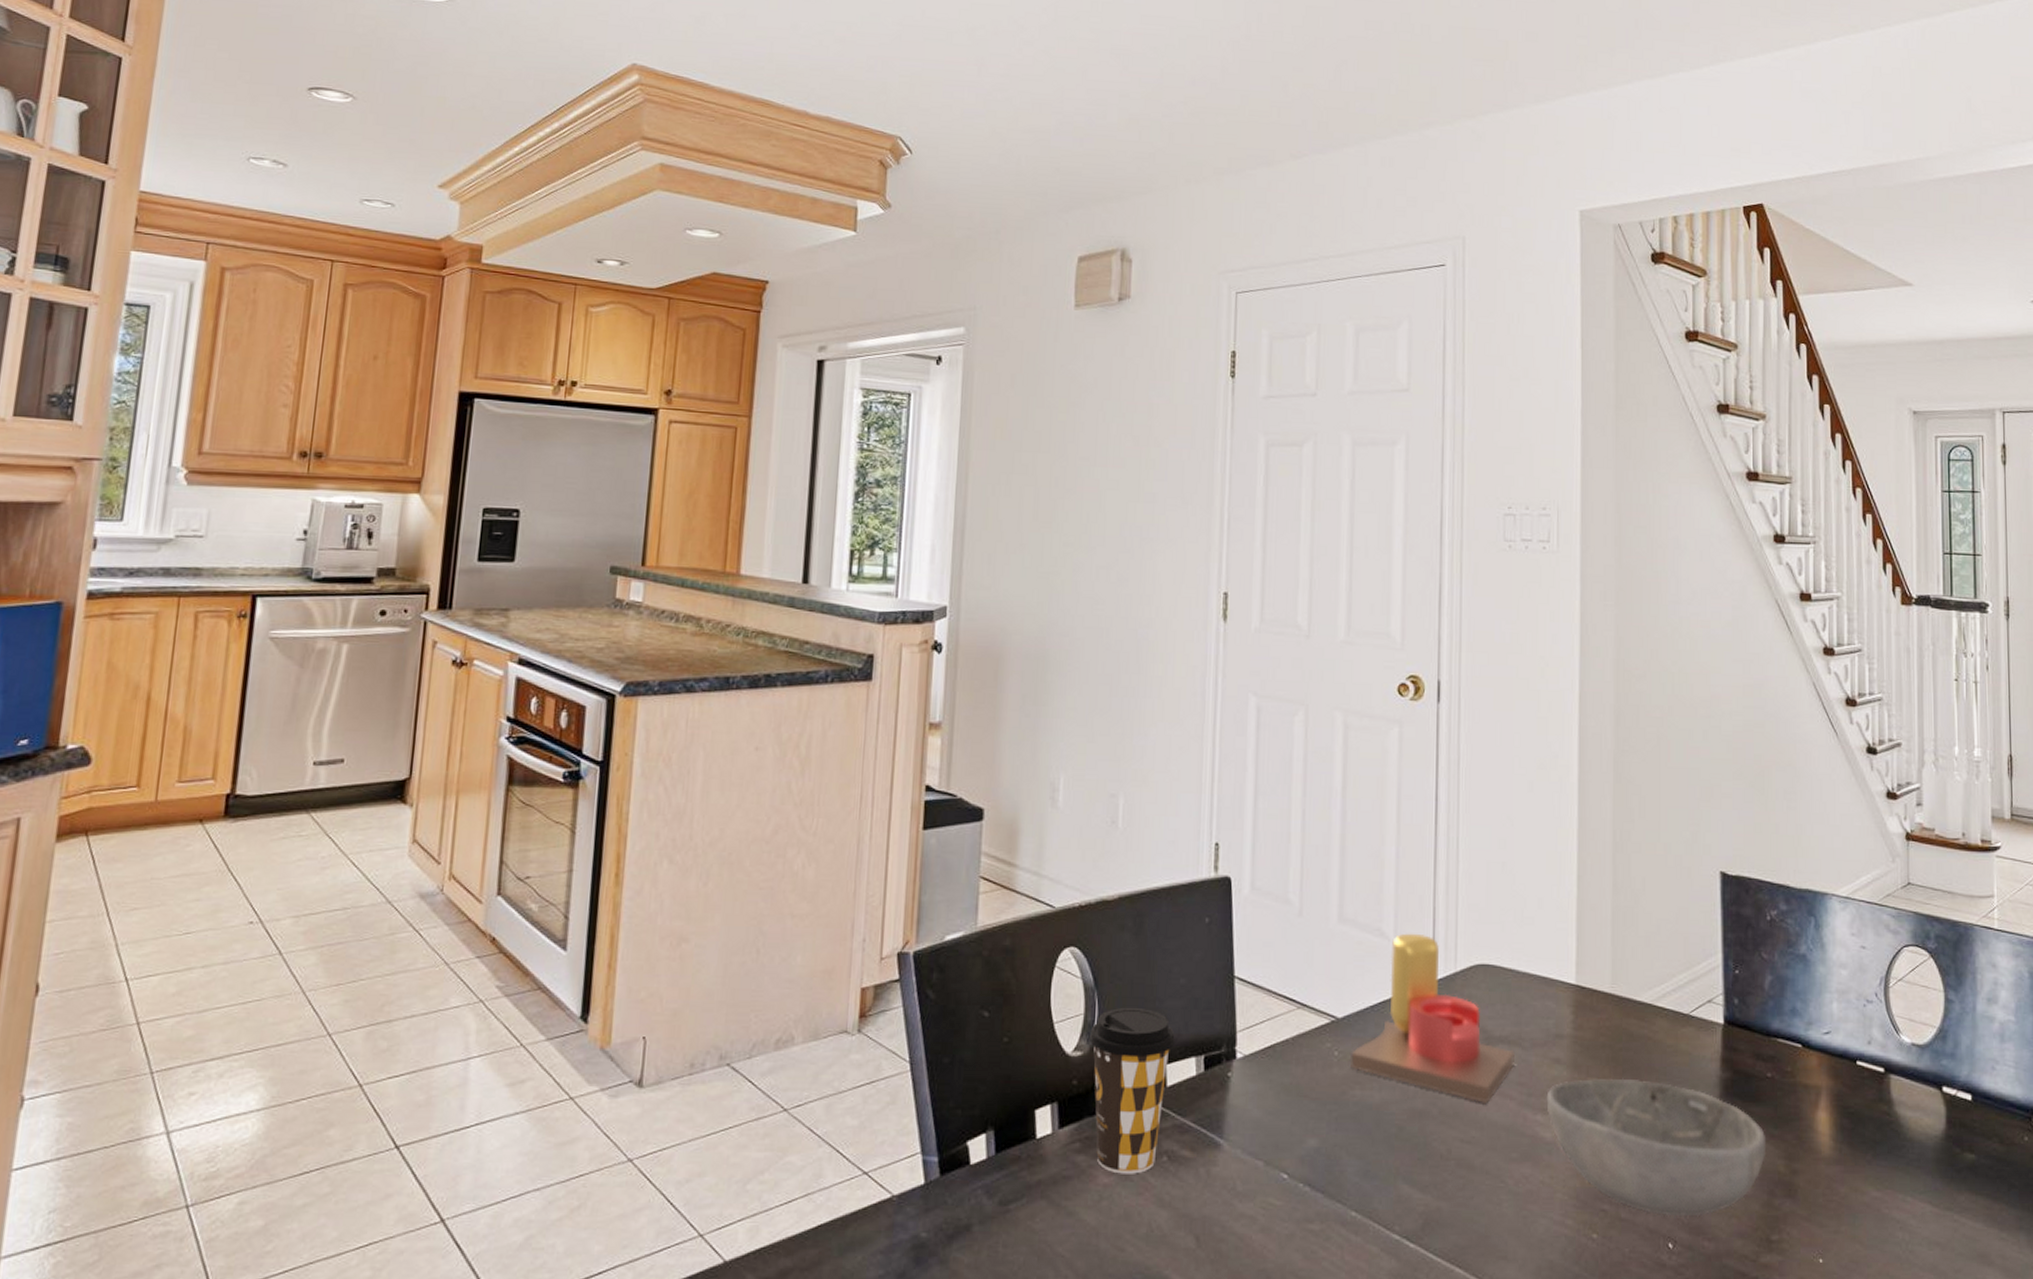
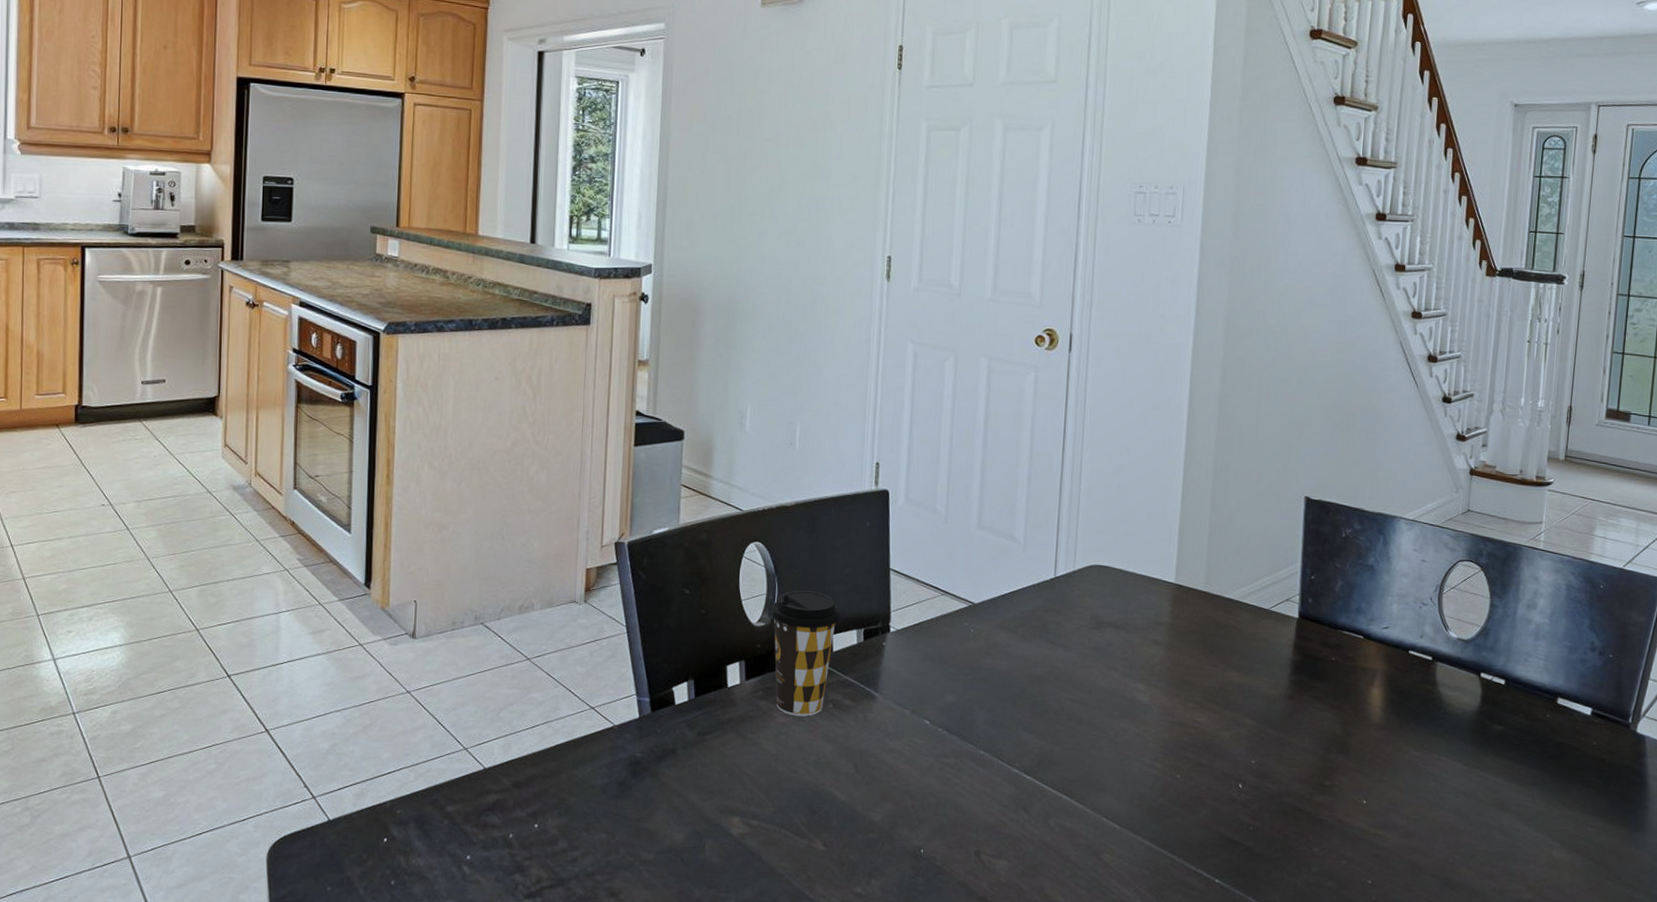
candle: present [1351,933,1514,1103] -> none [984,538,1120,673]
bowl: present [1546,1078,1767,1217] -> none [1144,657,1327,765]

